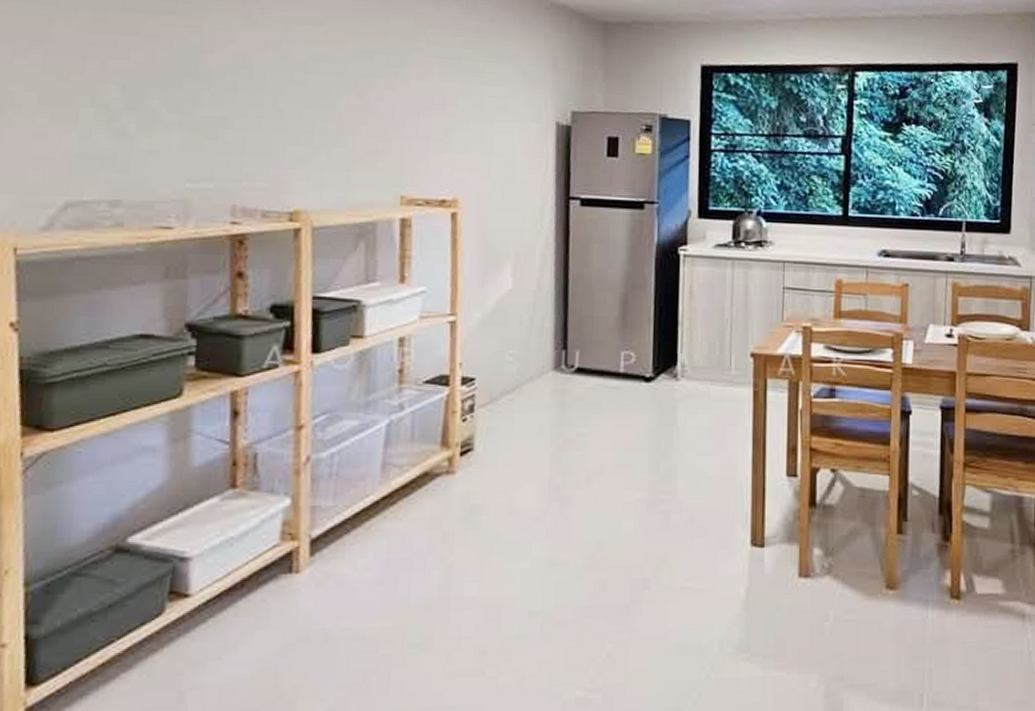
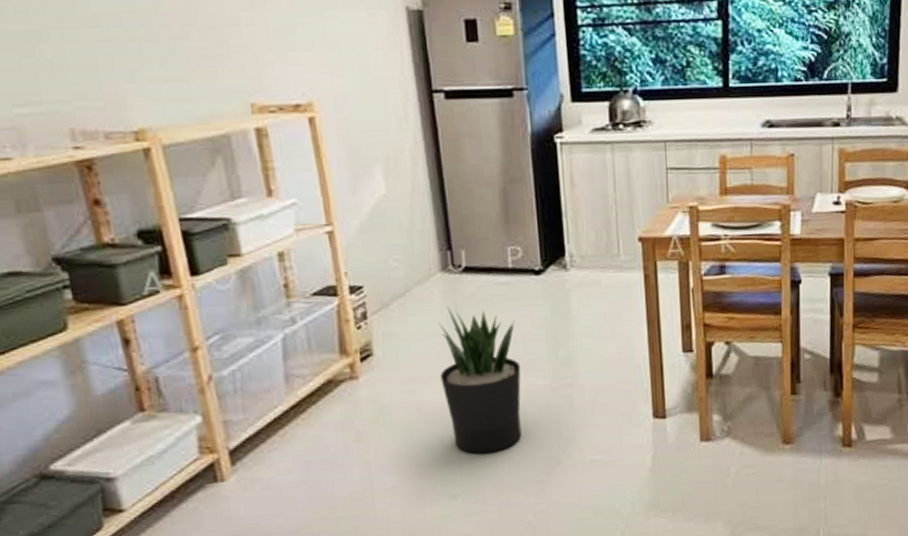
planter: none [537,406,621,569] -> present [439,306,522,454]

